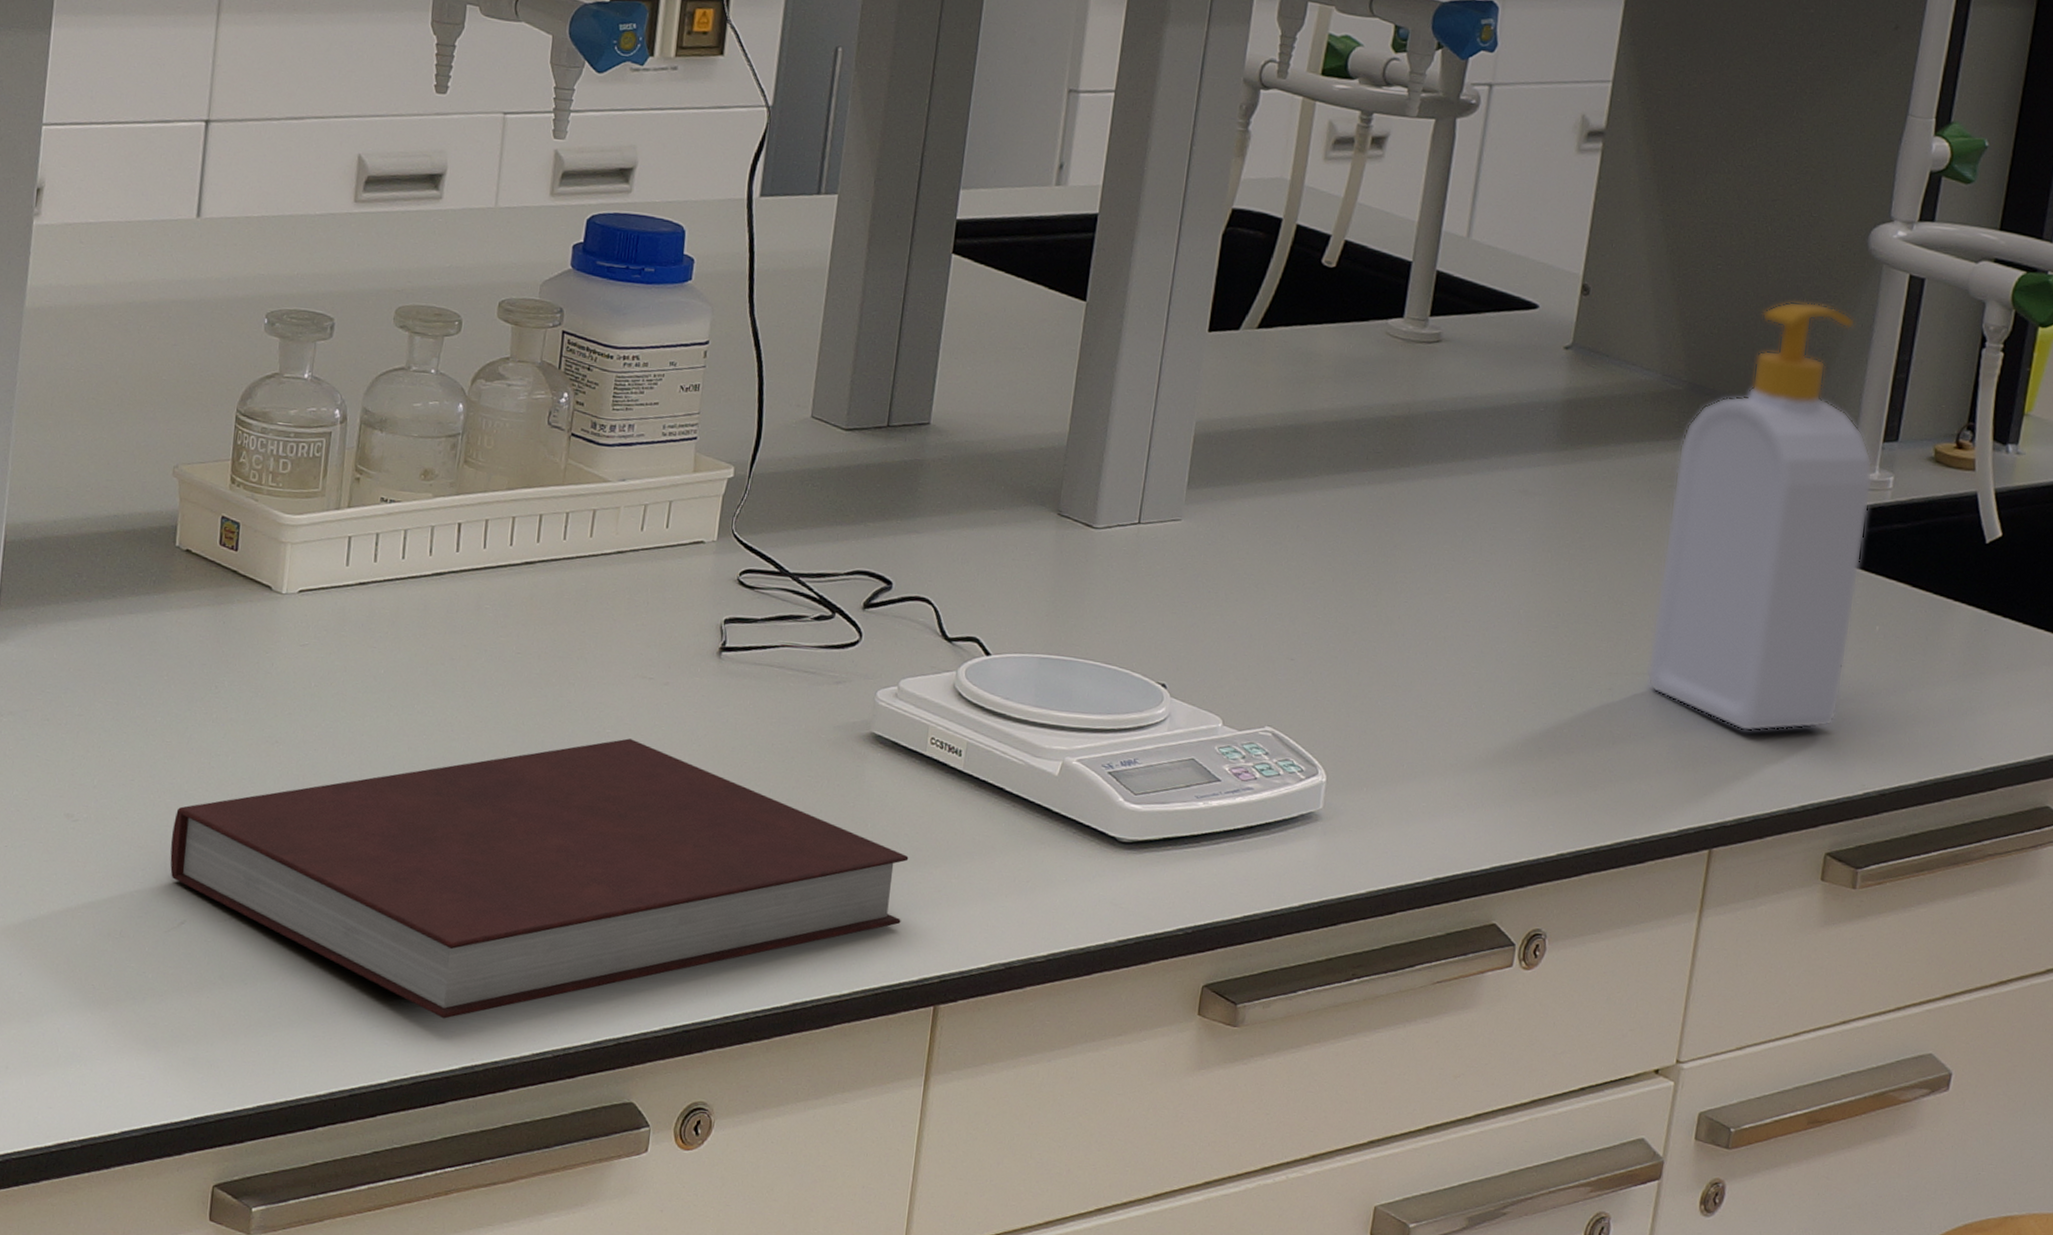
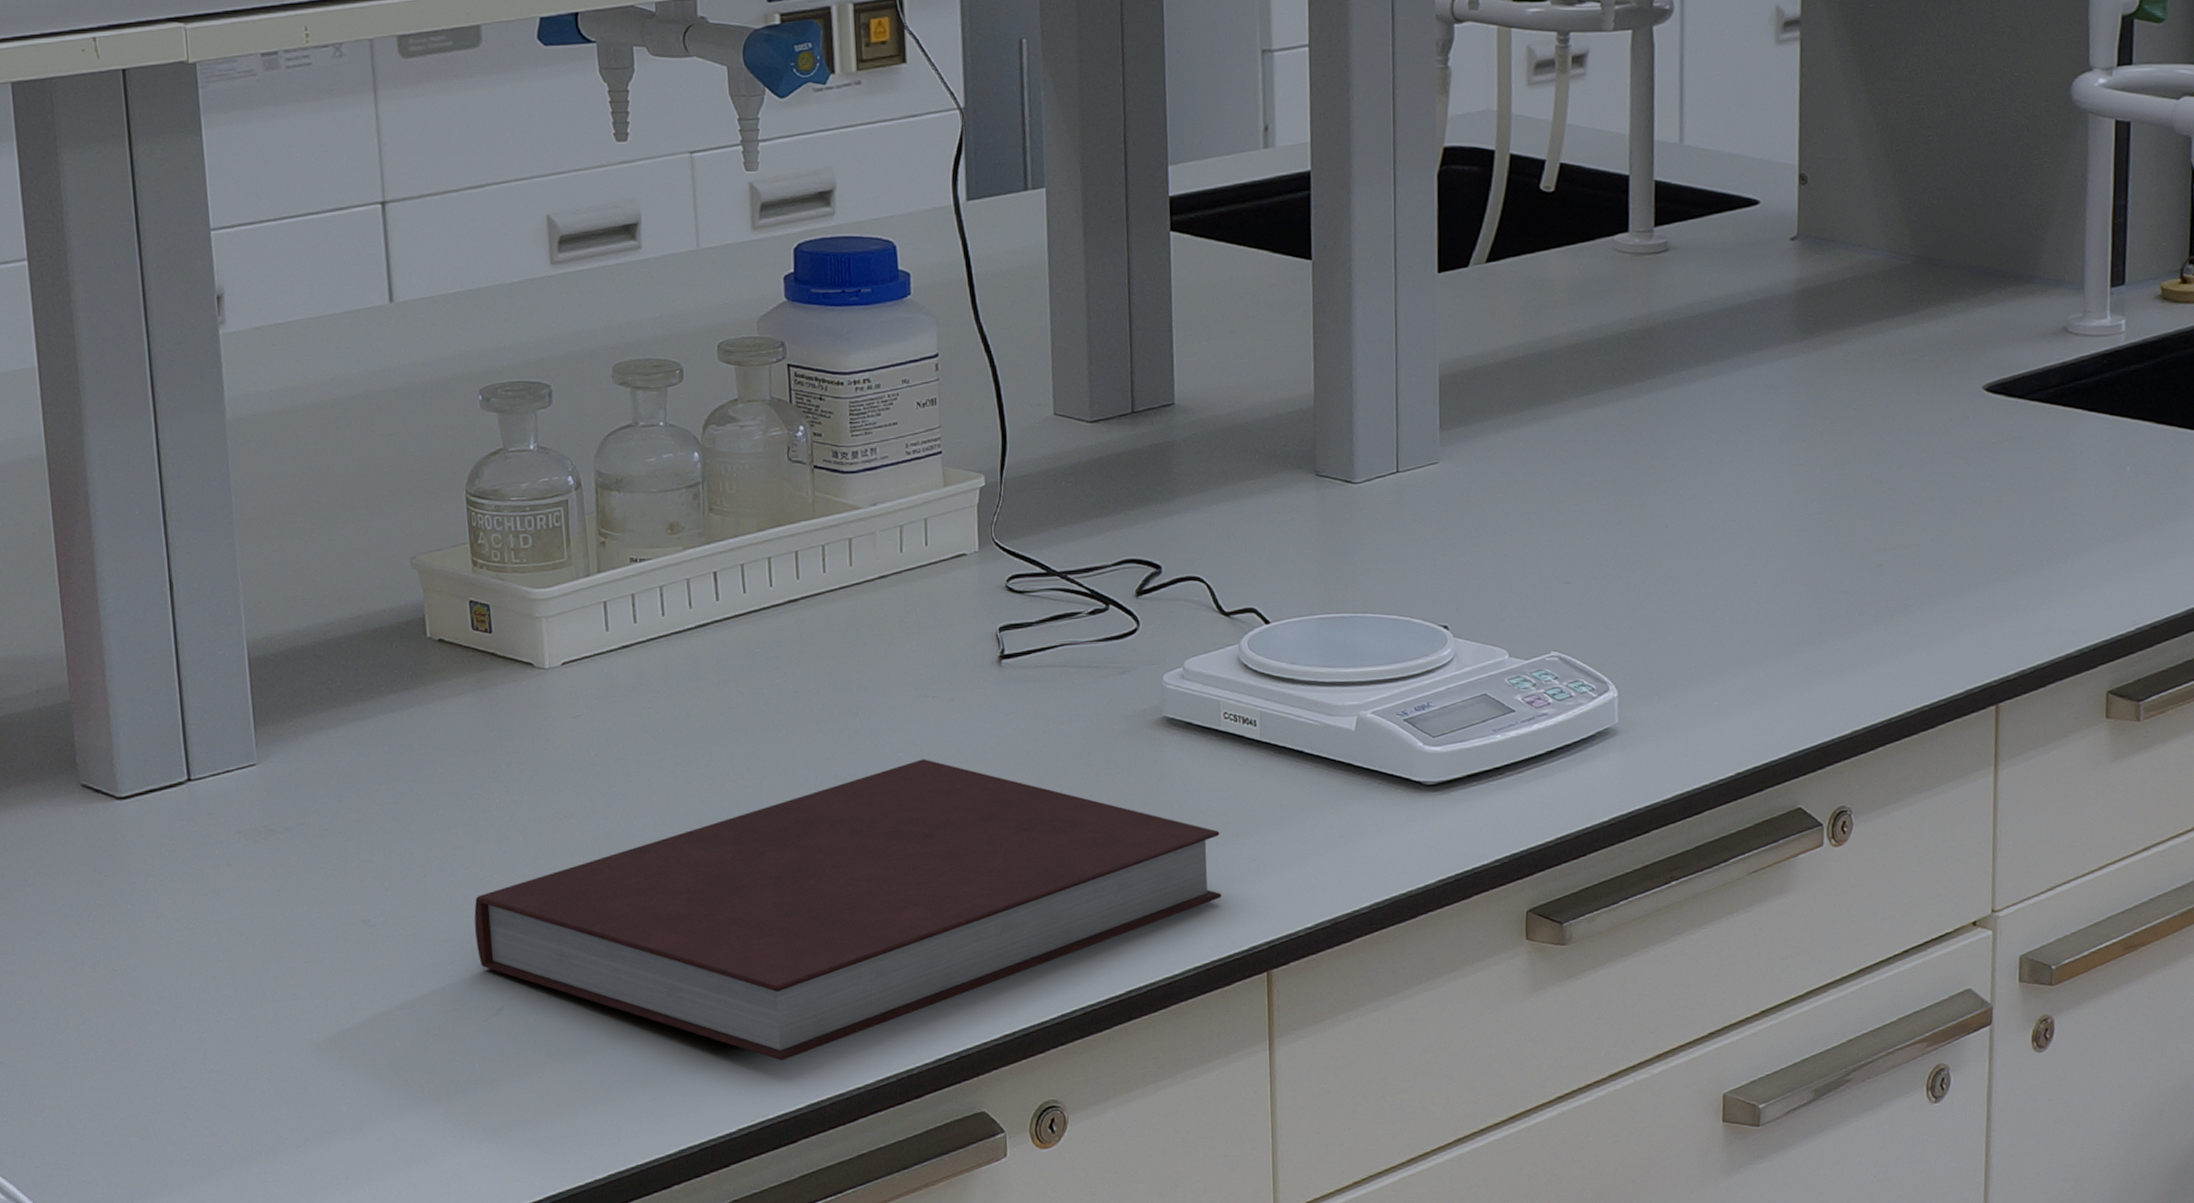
soap bottle: present [1646,301,1873,732] -> none [1913,161,2106,587]

